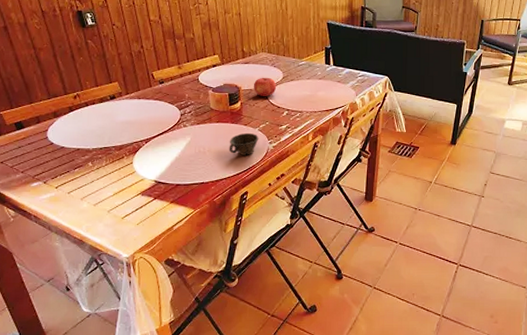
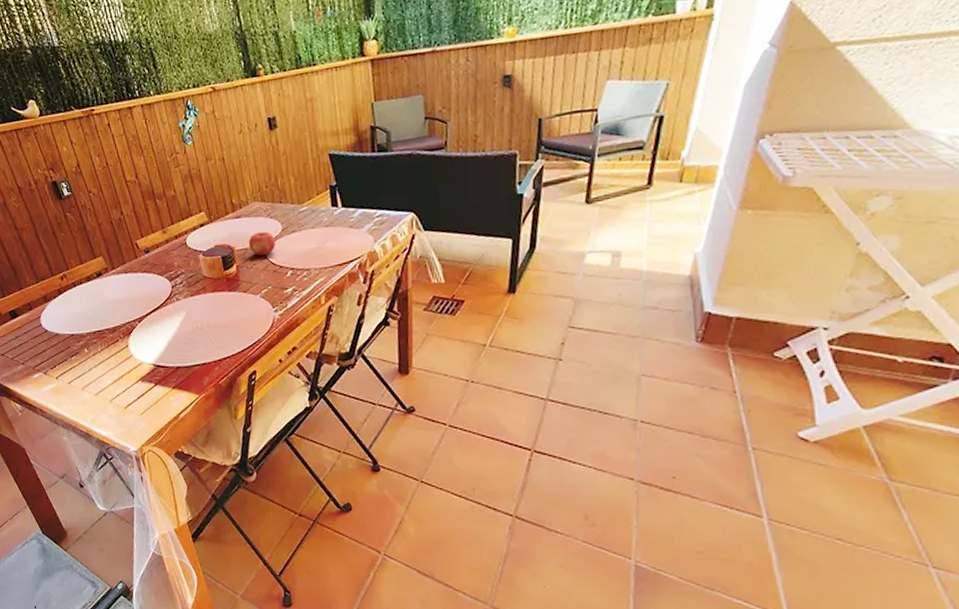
cup: present [229,132,259,155] -> none [228,300,262,328]

